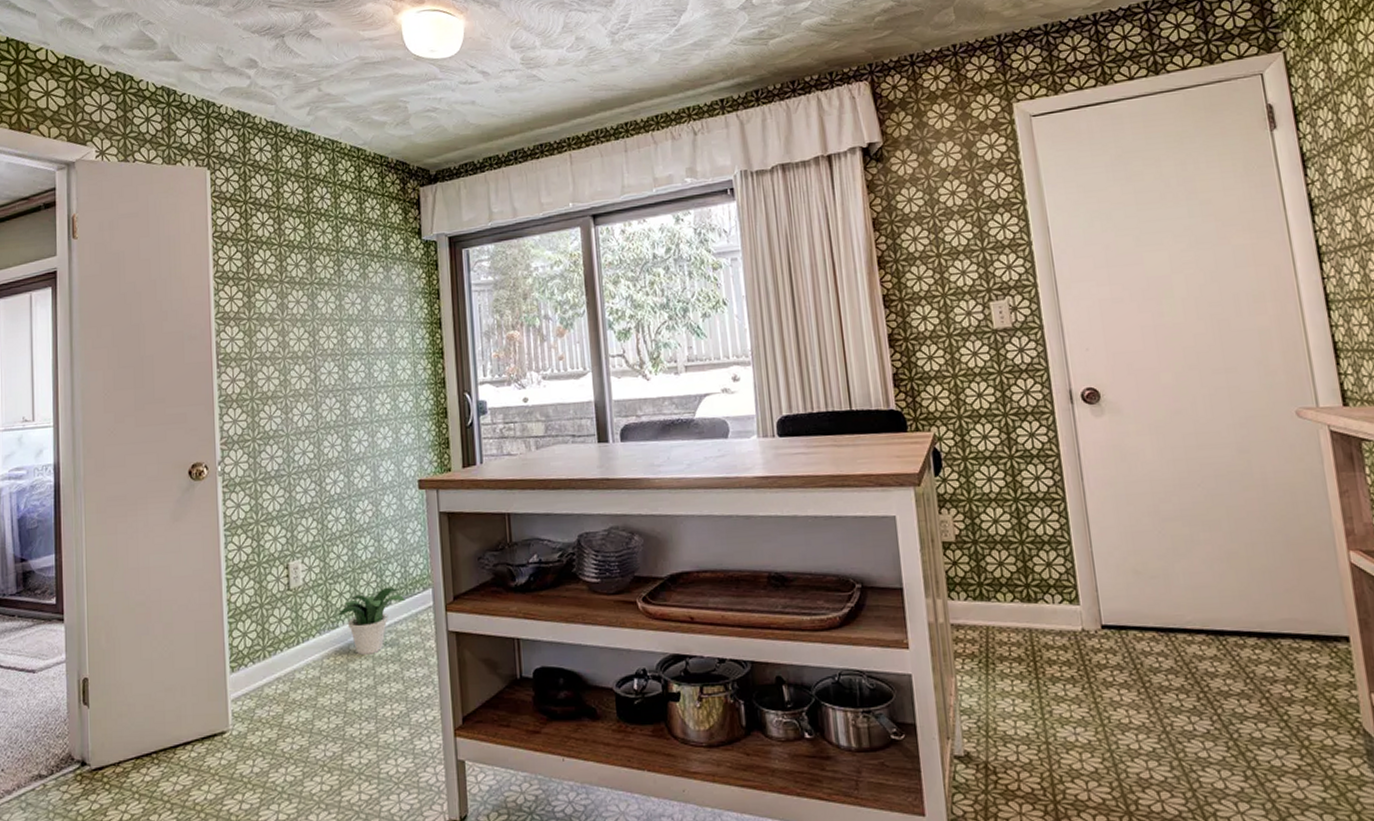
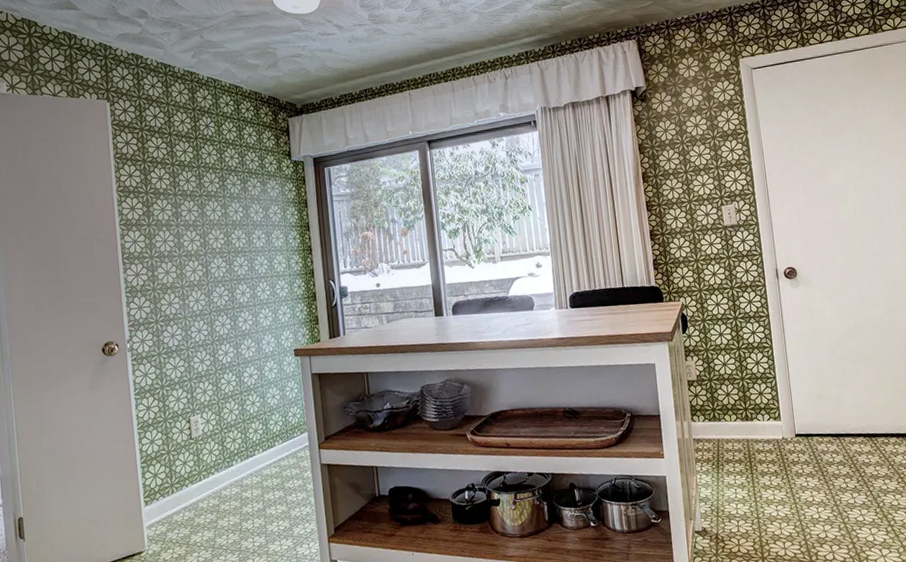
potted plant: present [338,587,405,655] -> none [232,433,287,486]

